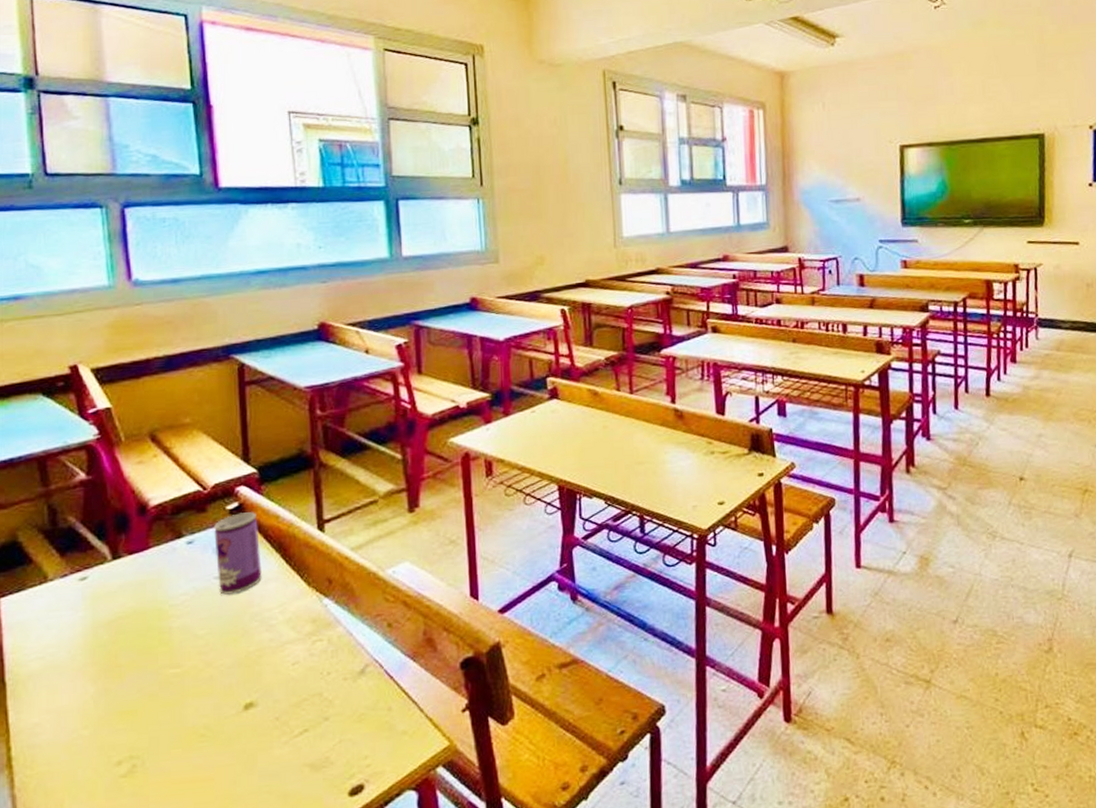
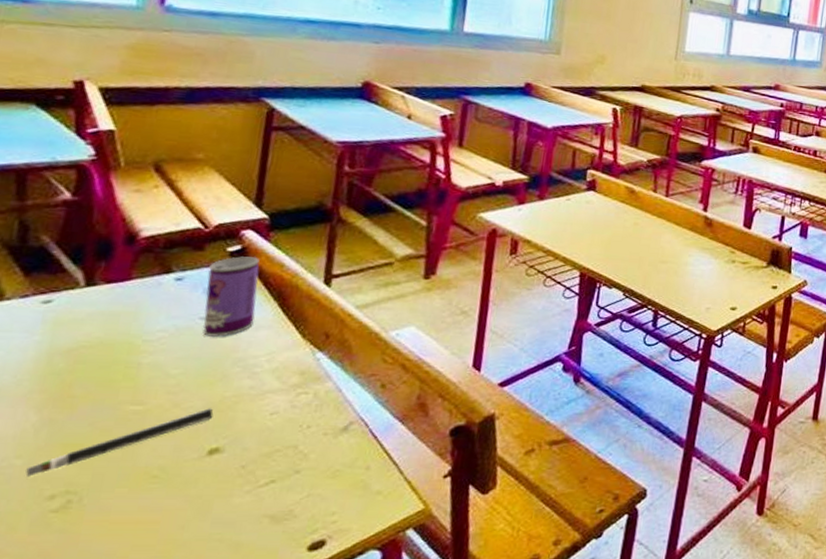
electrical cable: none [94,664,242,746] -> present [25,408,214,477]

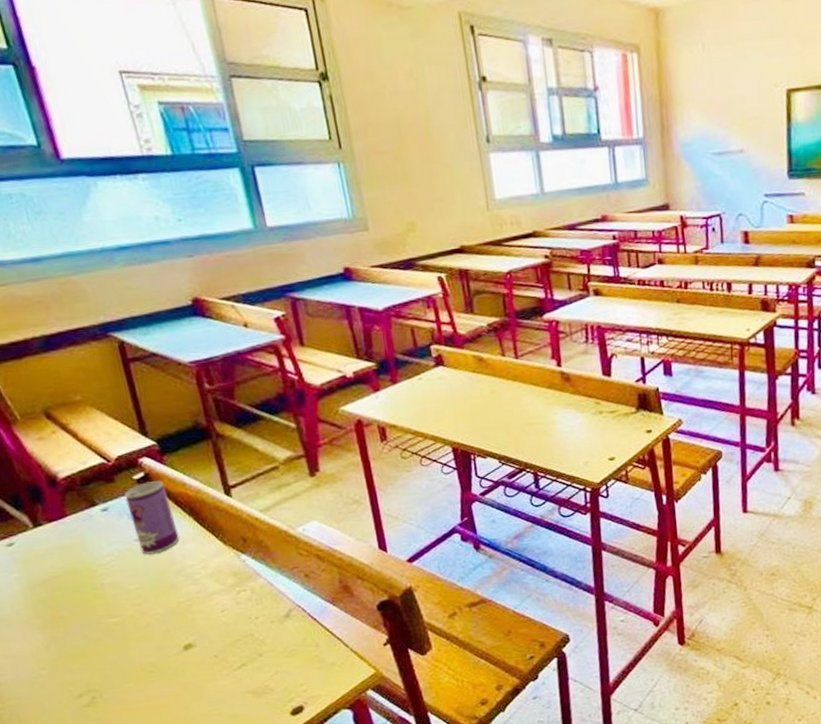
electrical cable: present [25,408,214,477] -> none [52,613,177,683]

